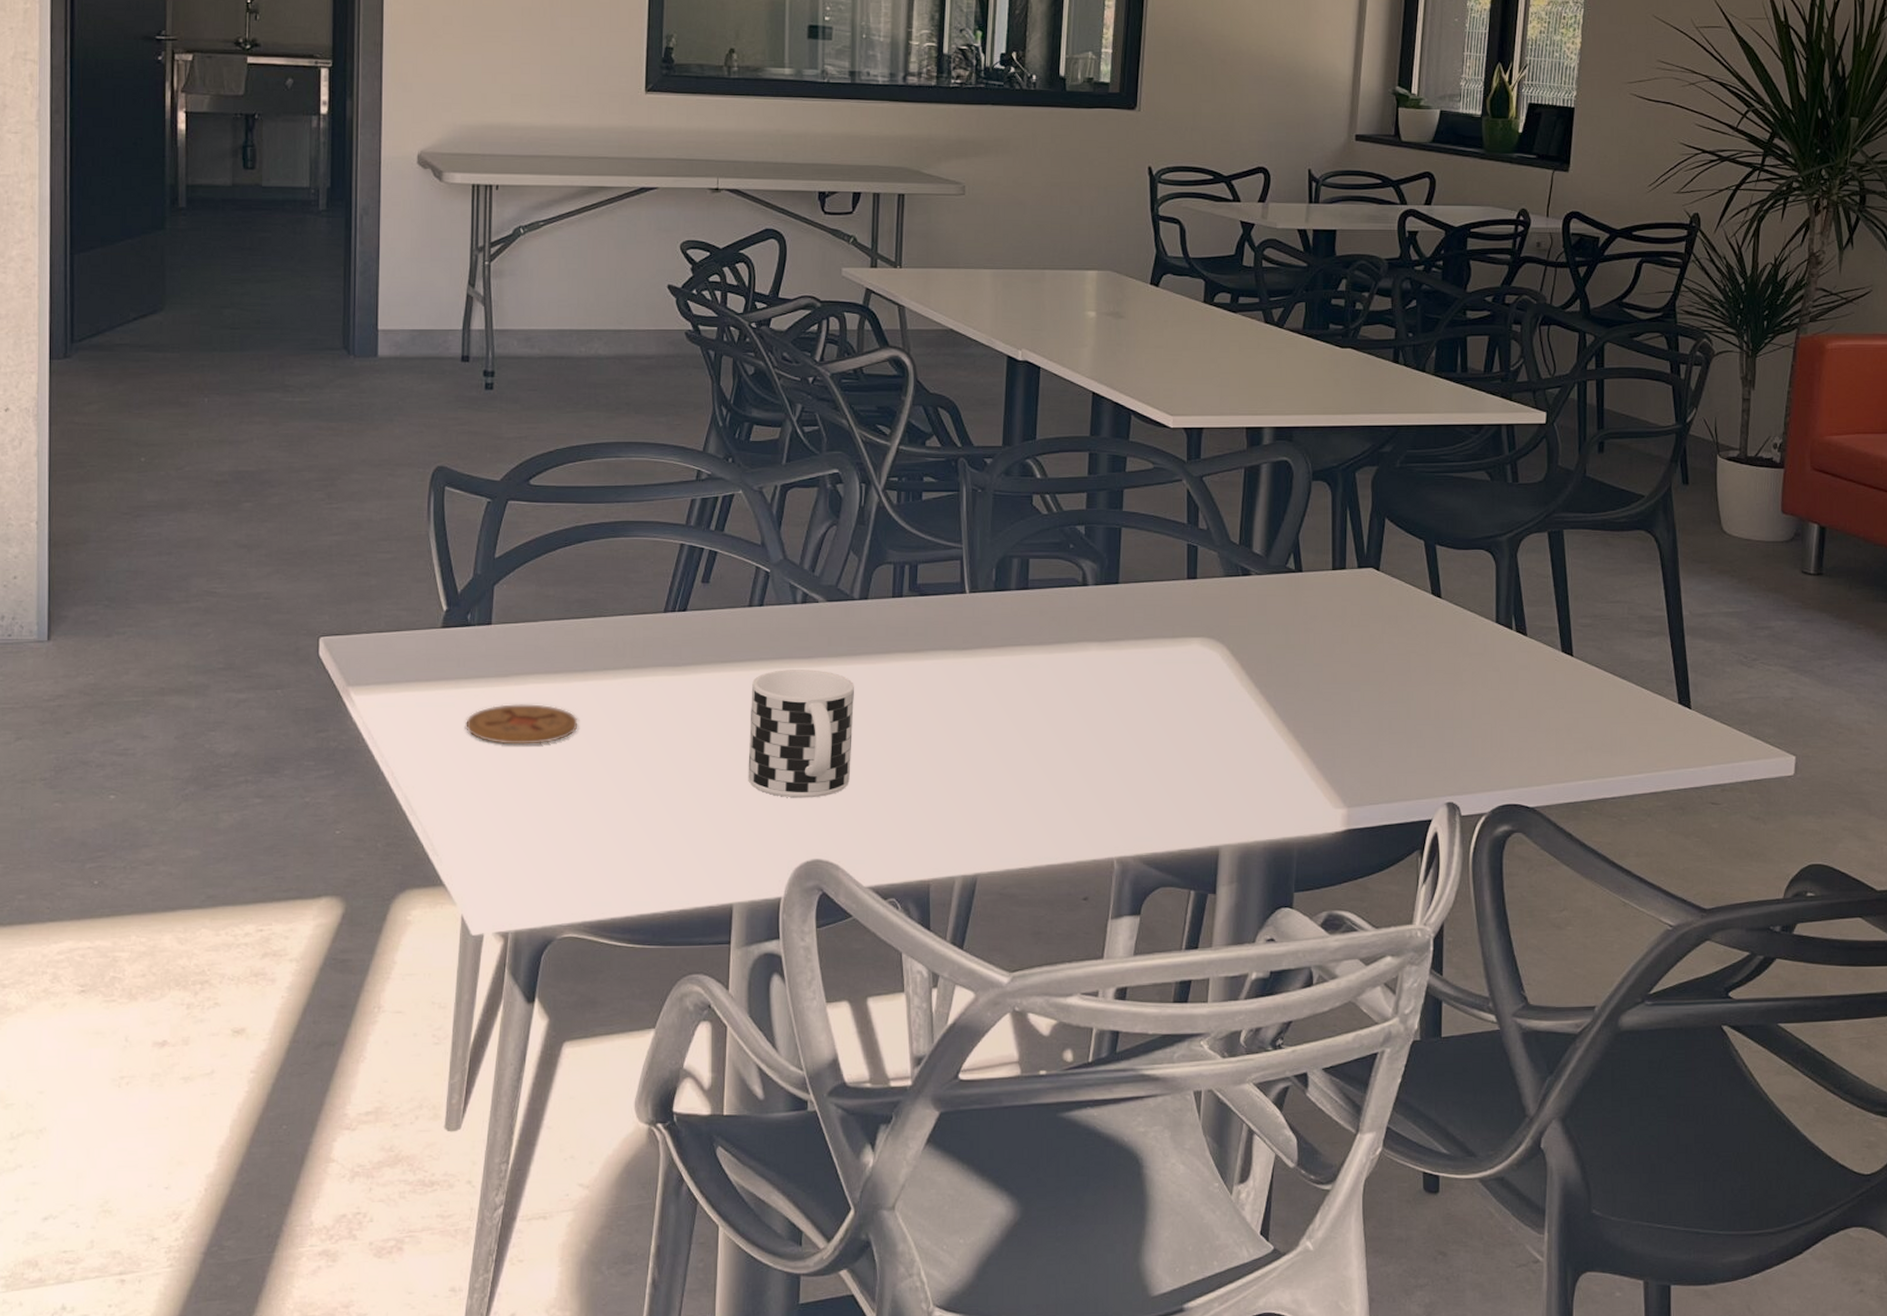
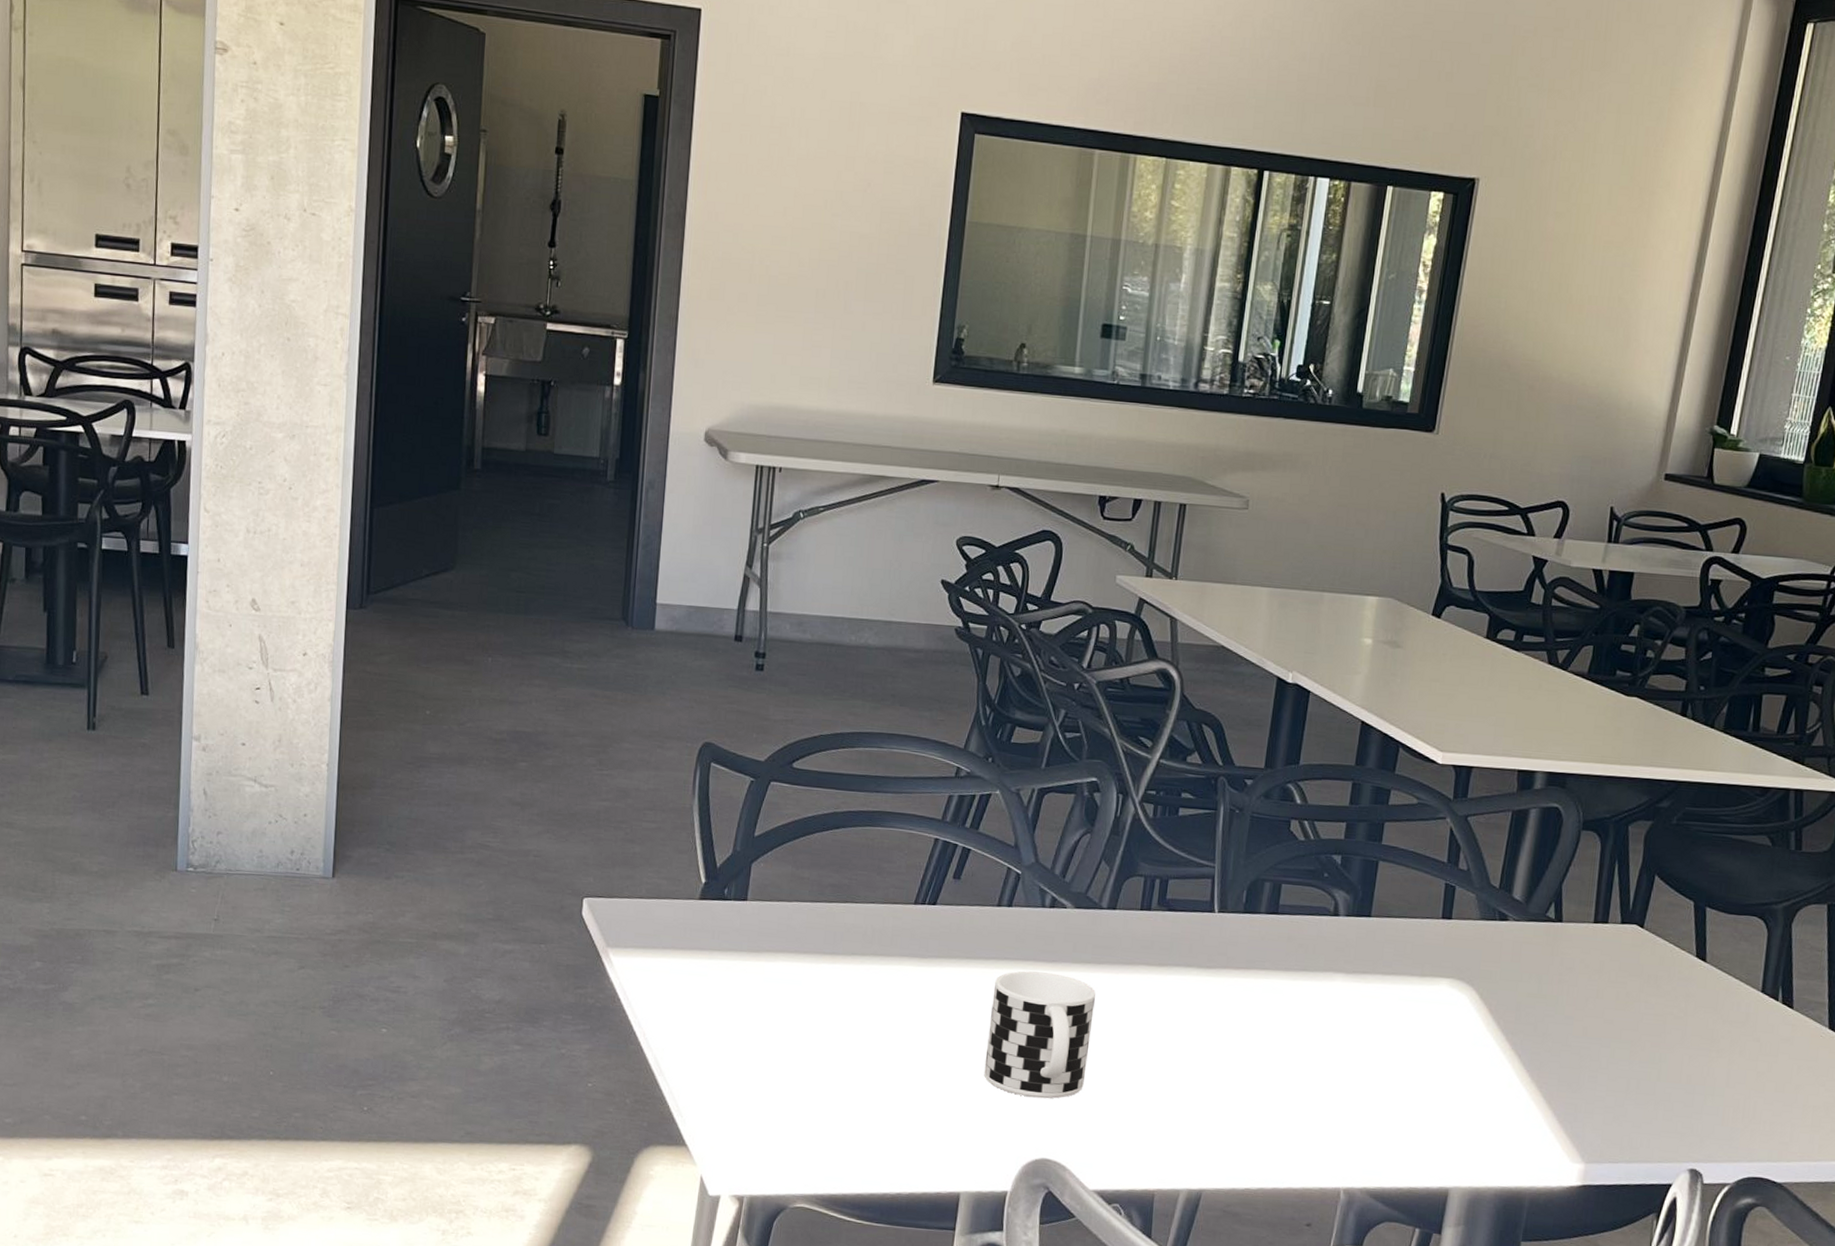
coaster: present [466,704,578,745] -> none [716,978,824,1021]

